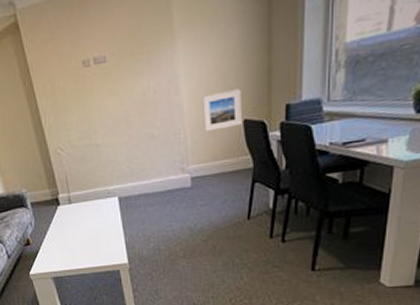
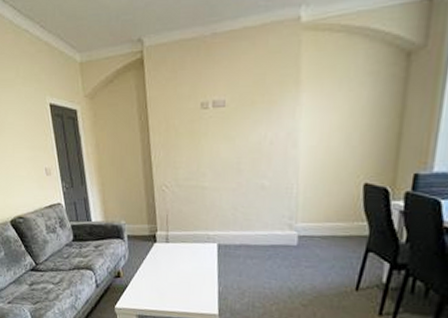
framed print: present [202,89,242,132] -> none [318,151,365,191]

